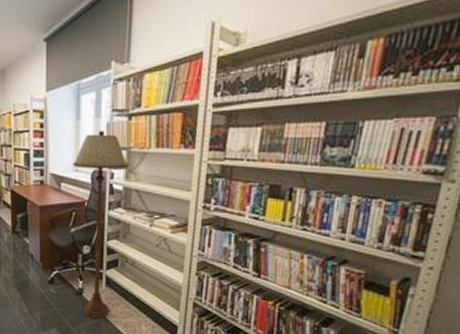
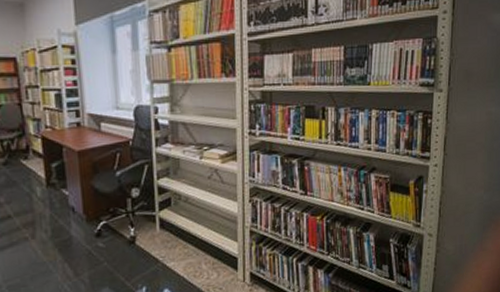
floor lamp: present [73,130,129,319] -> none [113,63,173,267]

